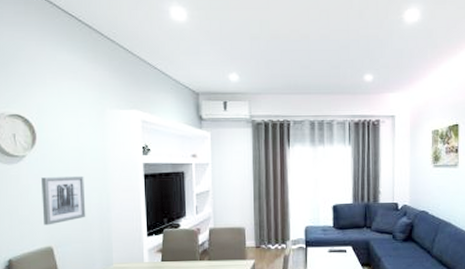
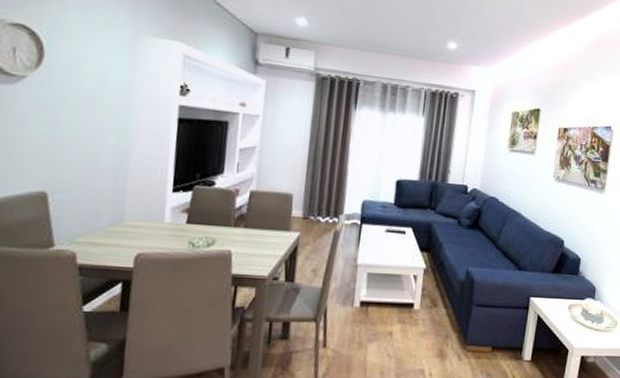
wall art: present [41,175,86,226] -> none [39,106,101,166]

